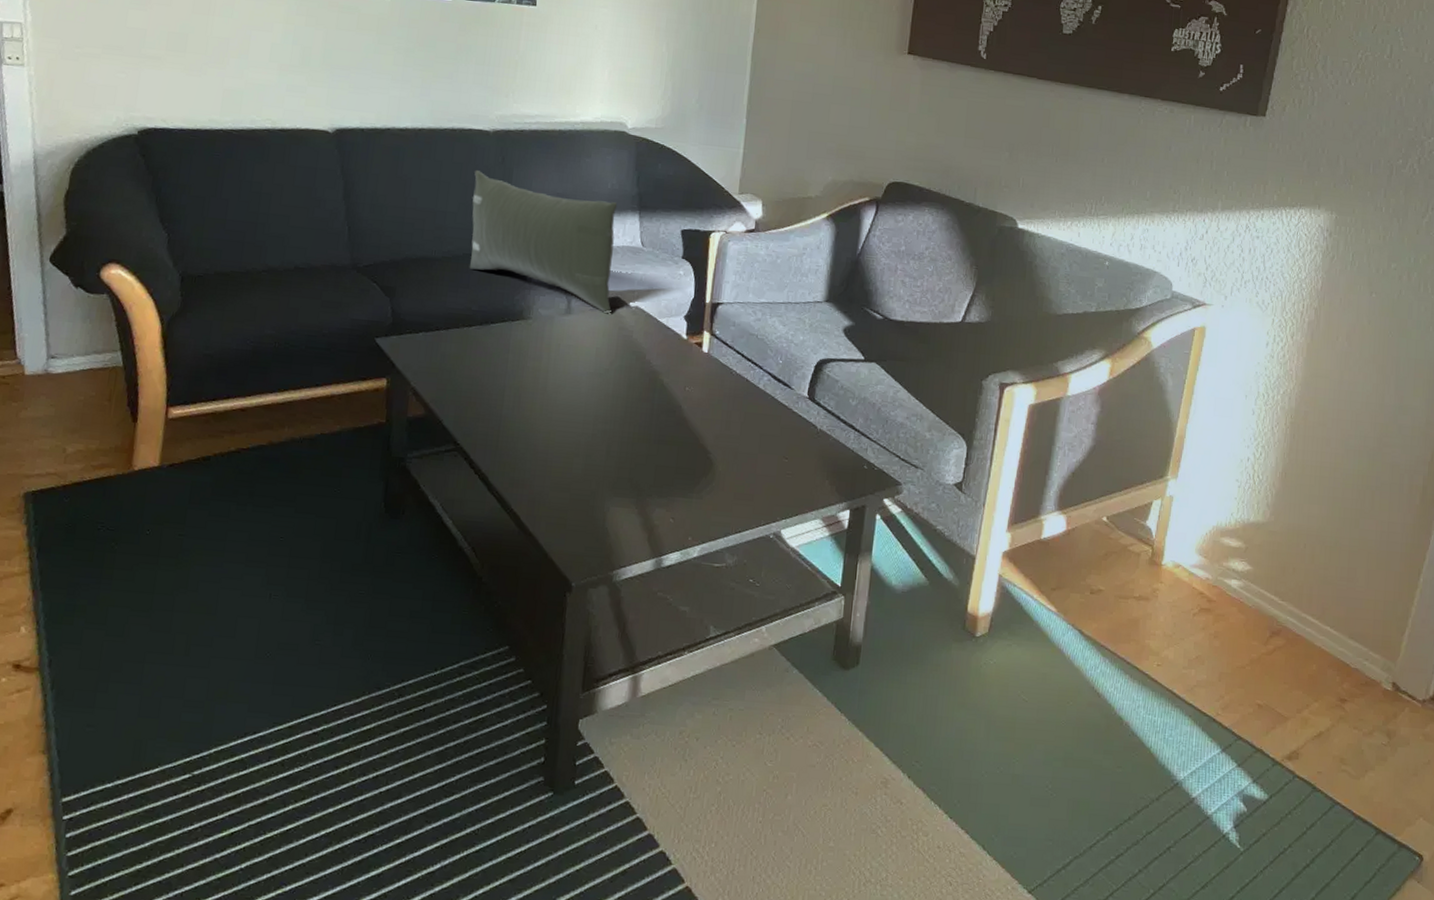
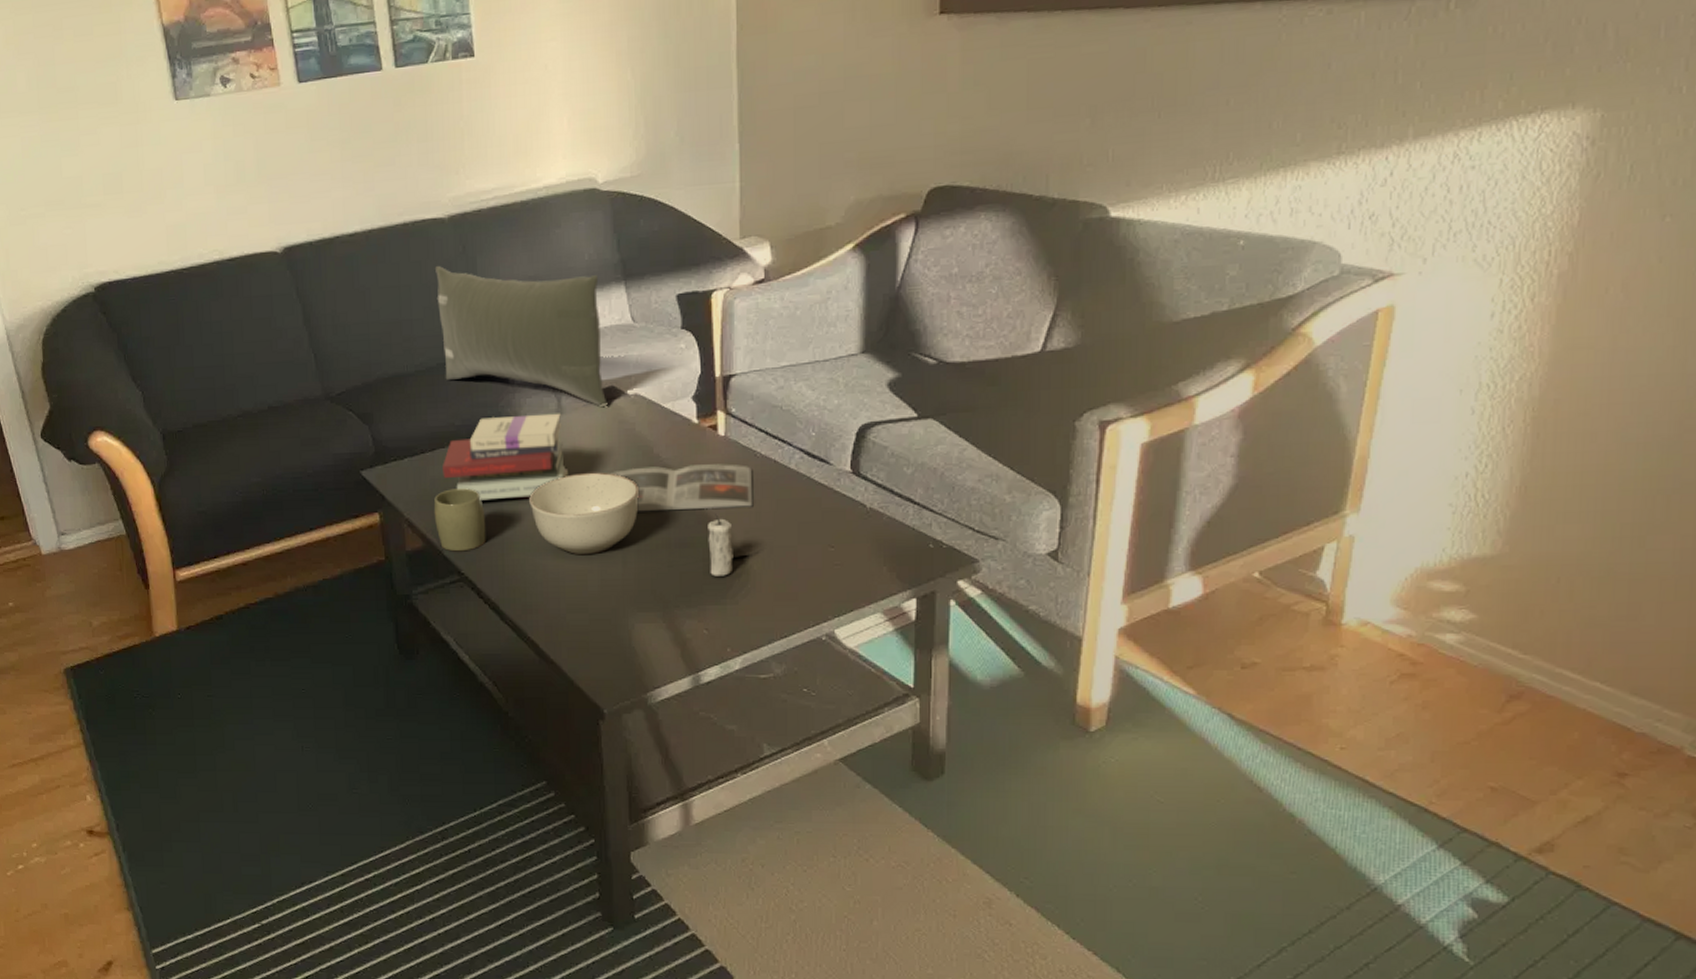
mug: none [439,365,488,425] -> present [433,488,486,553]
books: none [453,307,569,384] -> present [443,413,568,501]
bowl: none [530,367,630,442] -> present [529,472,640,557]
magazine: none [606,369,727,416] -> present [611,464,753,512]
candle: none [682,418,706,473] -> present [708,514,733,577]

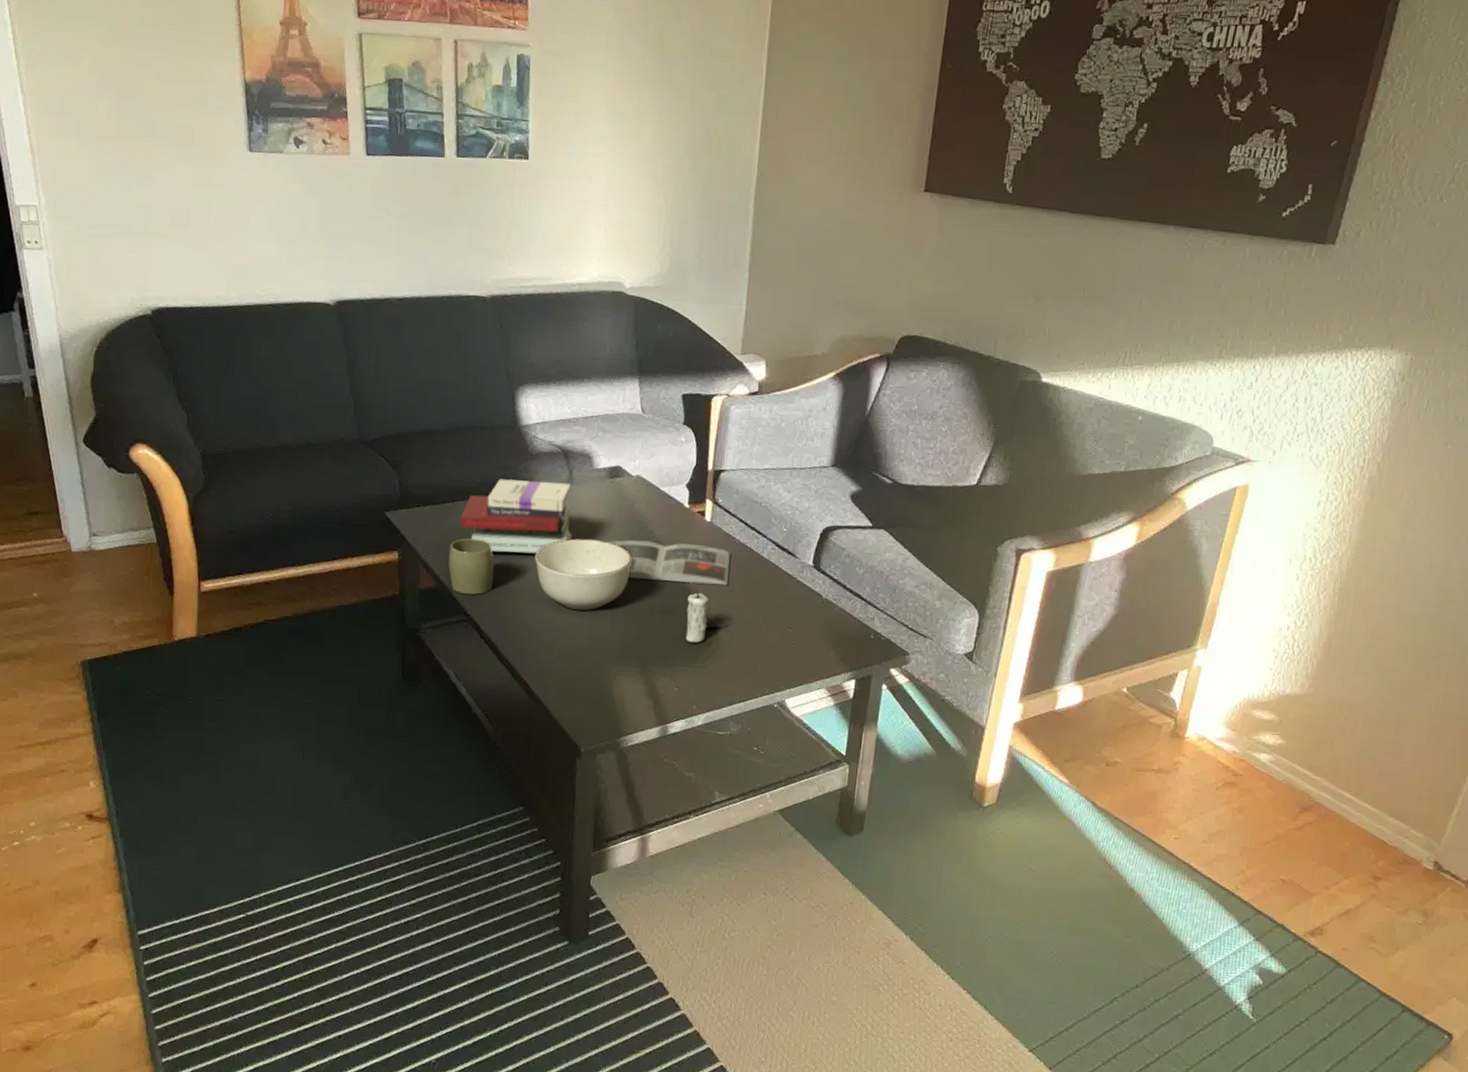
pillow: present [435,266,608,406] -> none [471,339,617,483]

